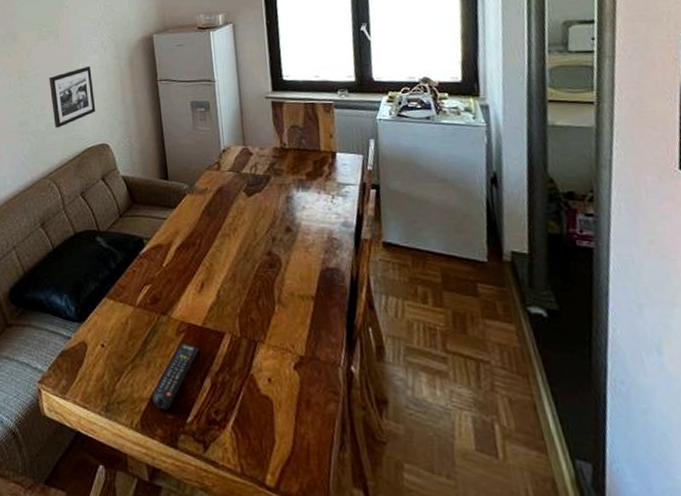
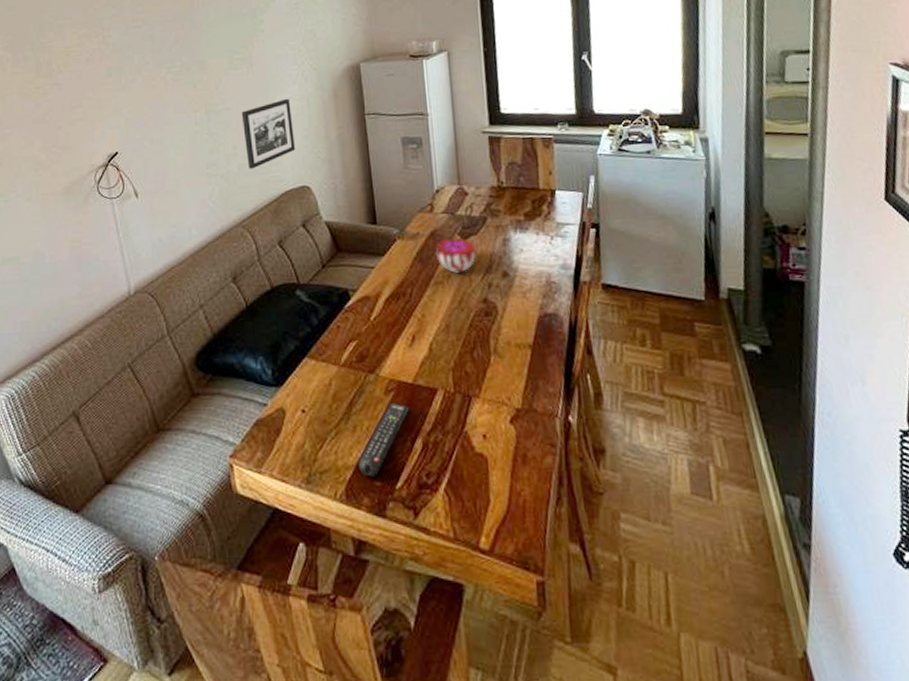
decorative bowl: none [222,194,261,226] -> present [435,237,477,273]

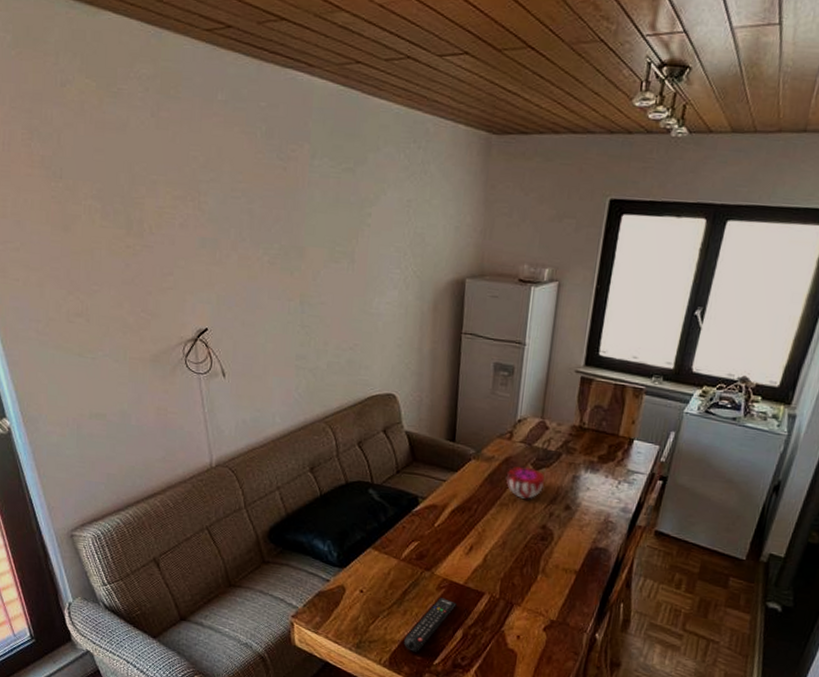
picture frame: present [241,98,296,170] -> none [336,302,388,369]

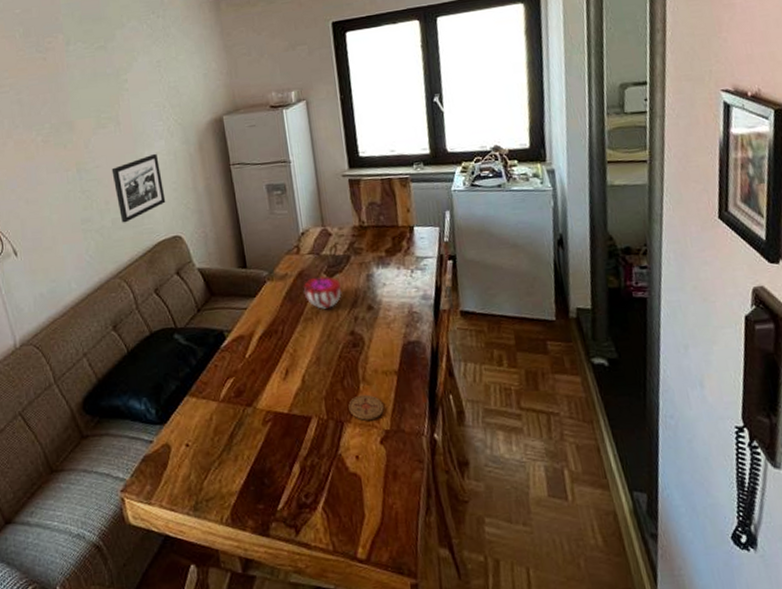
picture frame: none [336,302,388,369] -> present [111,153,166,223]
remote control: present [404,597,457,652] -> none [242,432,287,501]
coaster: none [522,584,556,609] -> present [348,394,384,420]

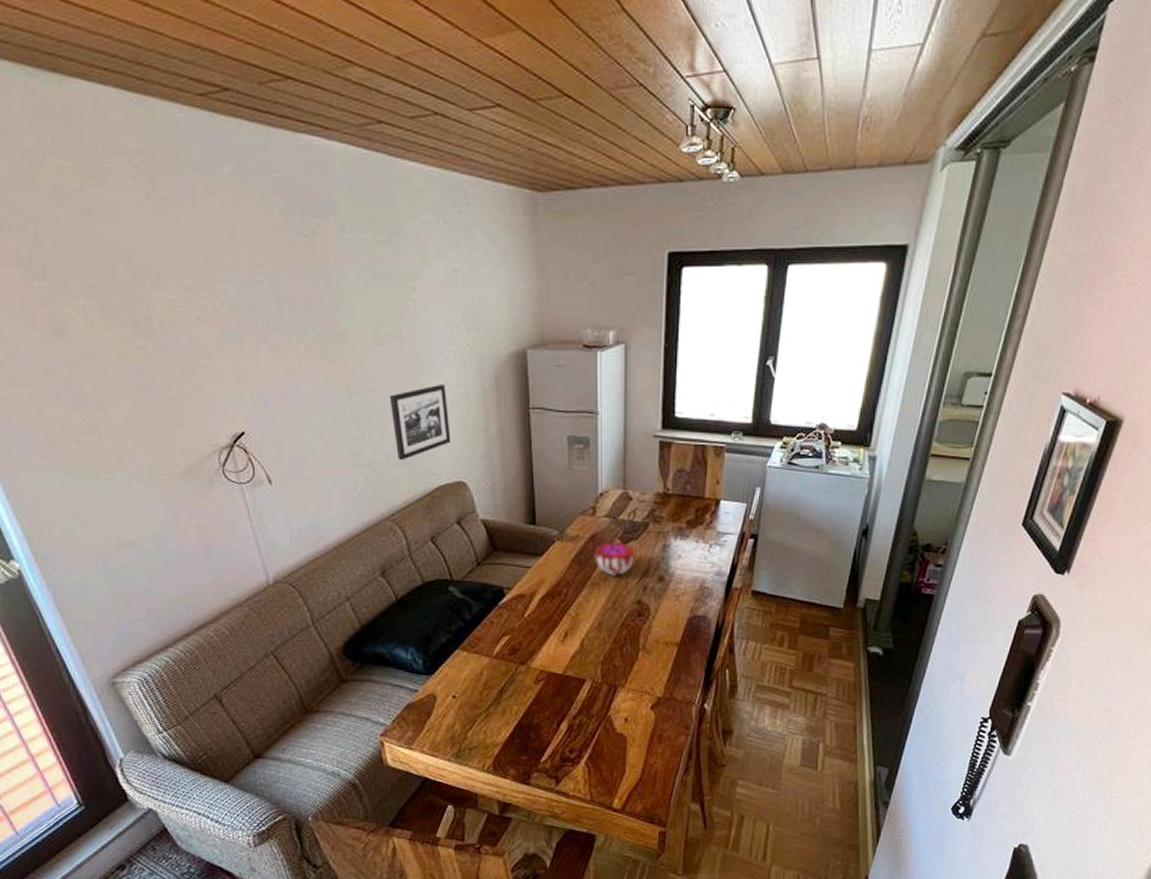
coaster: present [348,394,384,420] -> none [625,662,659,686]

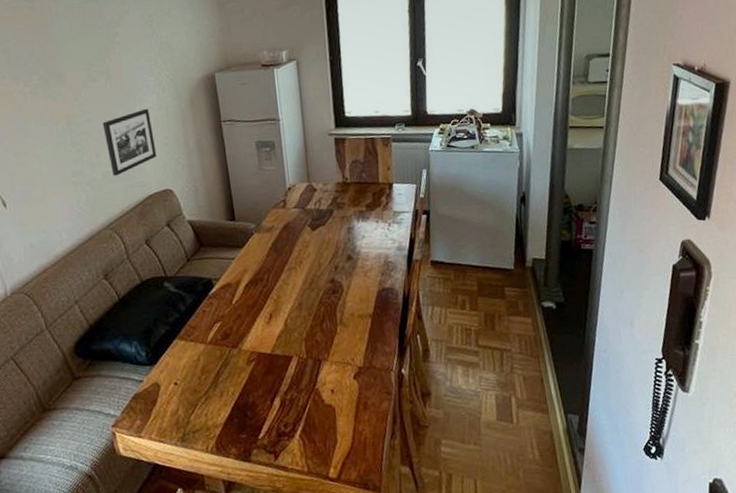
decorative bowl: present [594,542,635,575] -> none [288,228,325,259]

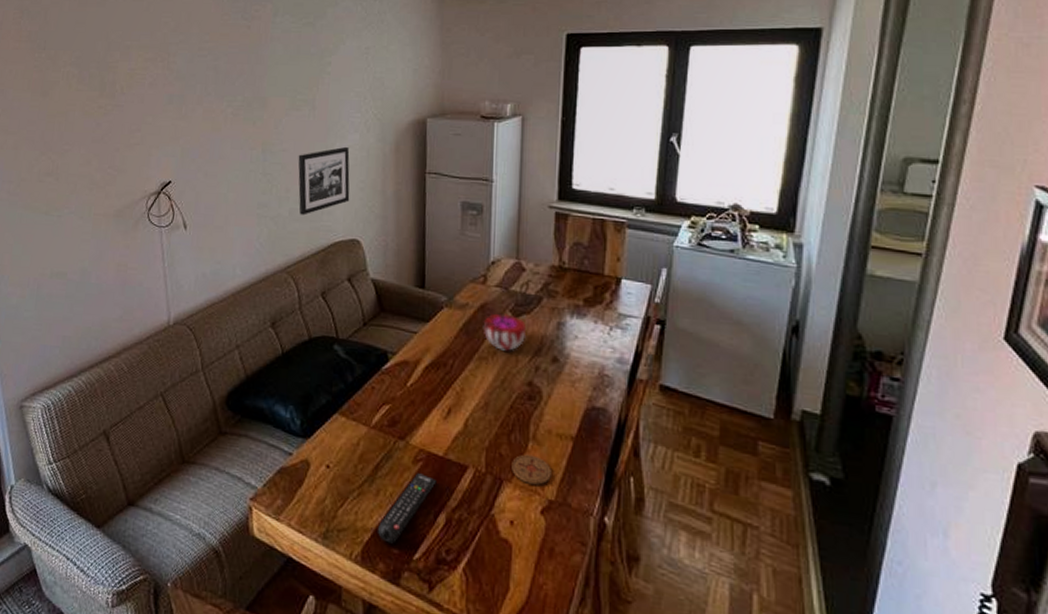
remote control: none [226,370,269,432] -> present [378,473,437,544]
decorative bowl: none [288,228,325,259] -> present [483,313,527,351]
coaster: none [326,335,358,359] -> present [512,454,551,485]

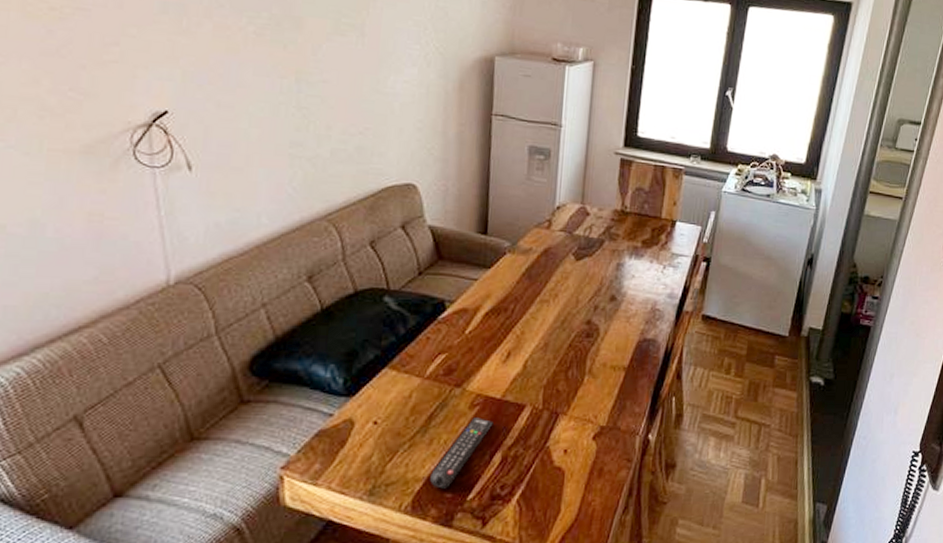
picture frame: present [298,146,350,216] -> none [342,81,406,157]
decorative bowl: present [483,313,527,351] -> none [546,257,588,293]
coaster: present [512,454,551,485] -> none [567,387,604,414]

